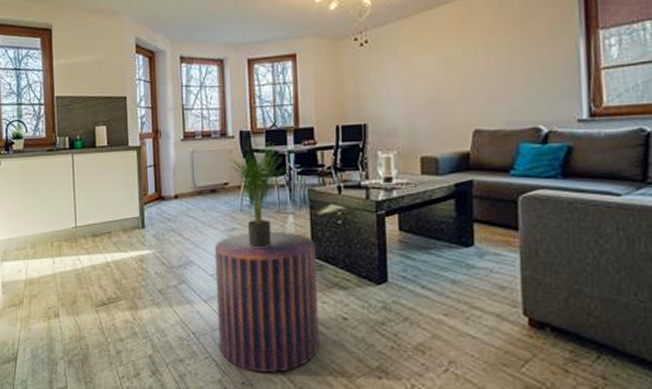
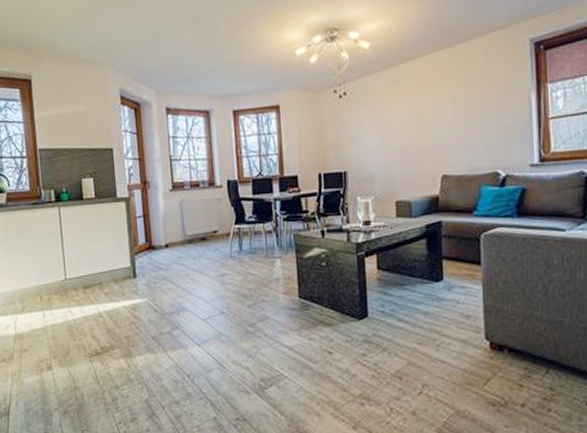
stool: present [214,232,320,372] -> none [206,275,308,408]
potted plant: present [230,134,285,248] -> none [219,183,271,292]

